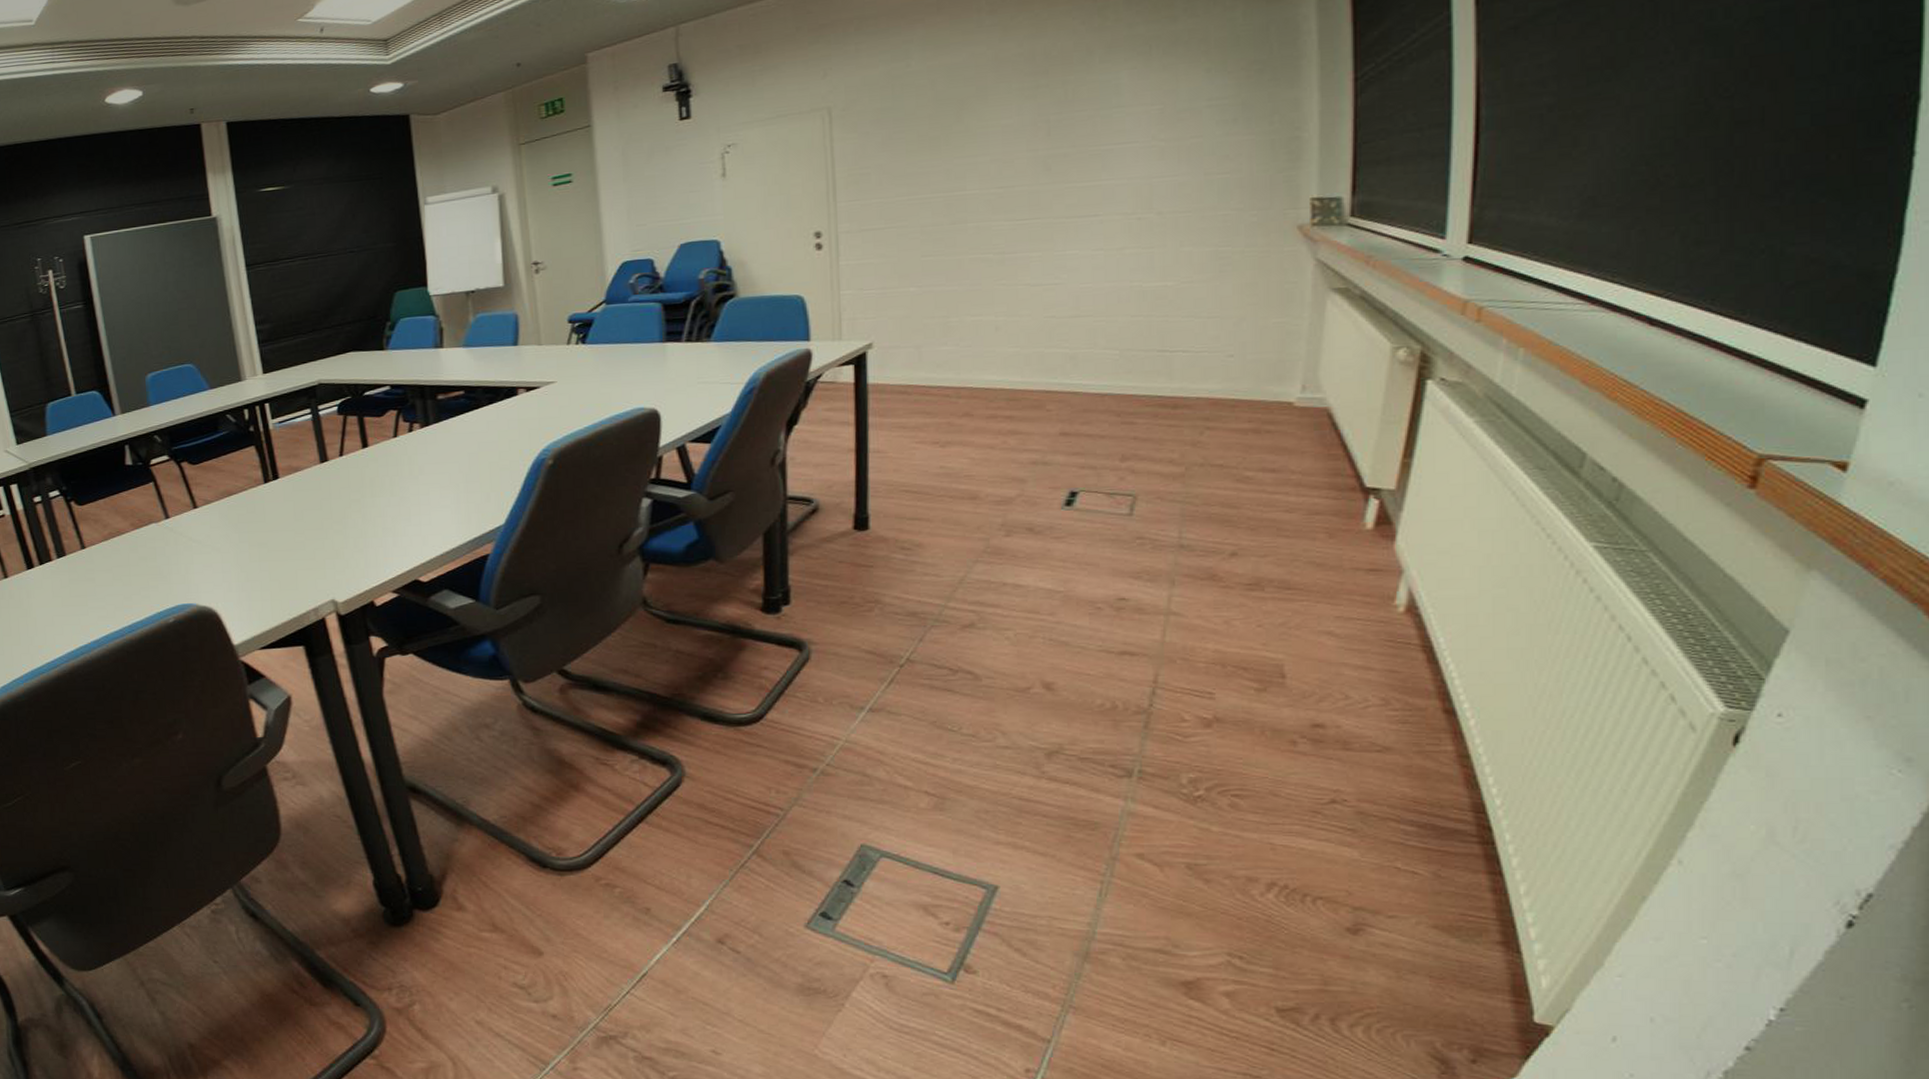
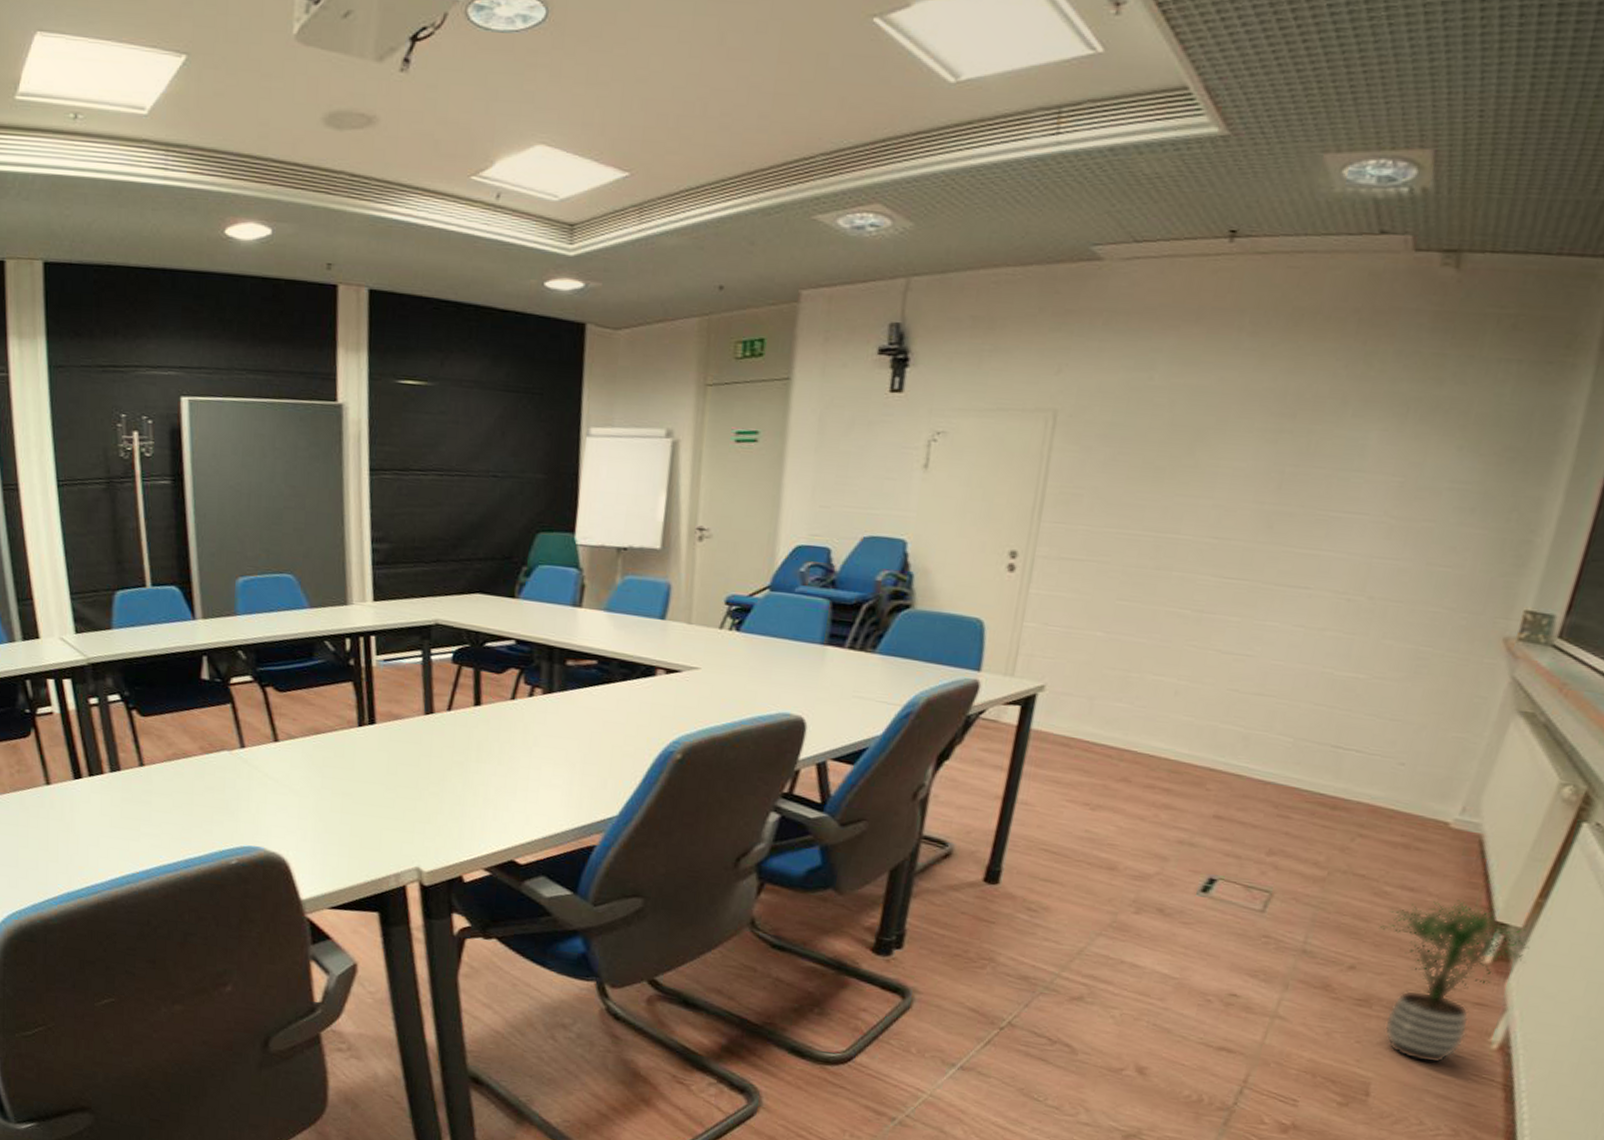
potted plant: none [1250,473,1409,637] -> present [1378,899,1530,1065]

